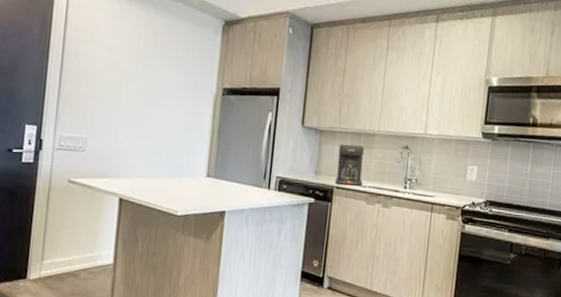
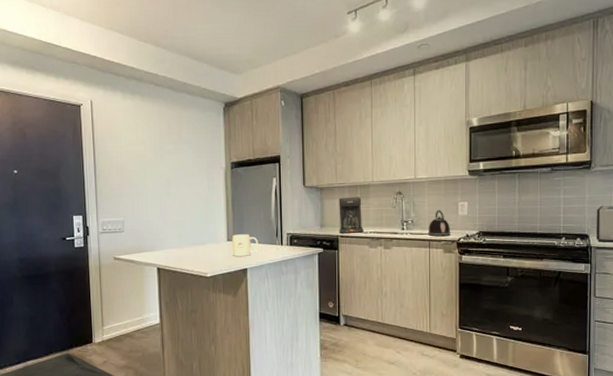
mug: none [210,170,242,198] -> present [231,234,258,257]
kettle: none [431,171,457,202] -> present [428,210,451,237]

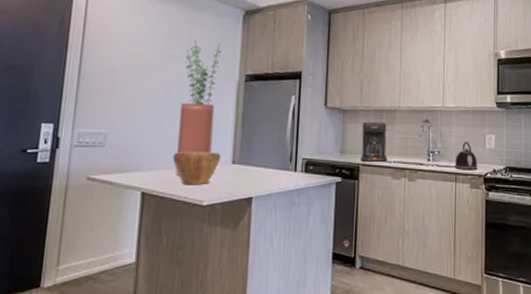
vase: none [178,135,209,253] -> present [176,40,222,175]
bowl: none [178,231,217,261] -> present [172,151,221,185]
mug: present [231,234,258,257] -> none [236,156,268,184]

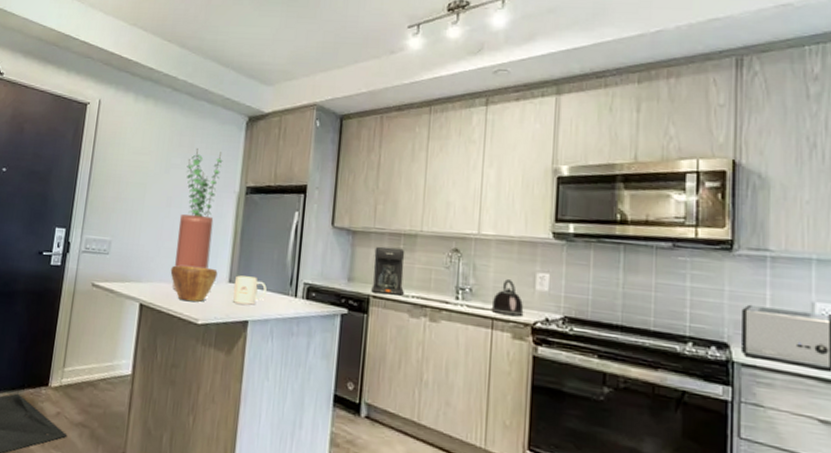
mug: none [236,156,268,184] -> present [233,275,267,305]

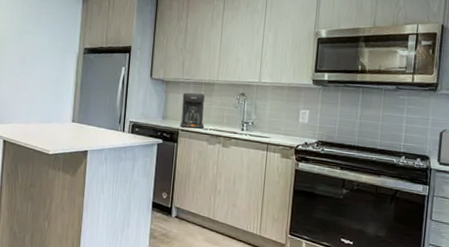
bowl: present [170,265,218,302] -> none [26,110,63,138]
vase: present [172,149,223,290] -> none [28,18,65,129]
mug: present [233,275,267,305] -> none [75,116,101,139]
kettle: present [491,279,524,317] -> none [267,115,290,142]

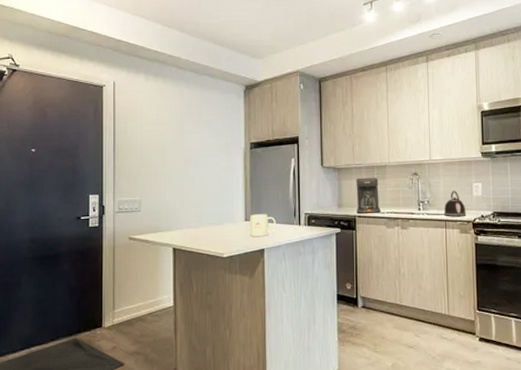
mug: none [75,116,101,139] -> present [249,214,276,237]
kettle: none [267,115,290,142] -> present [444,191,467,217]

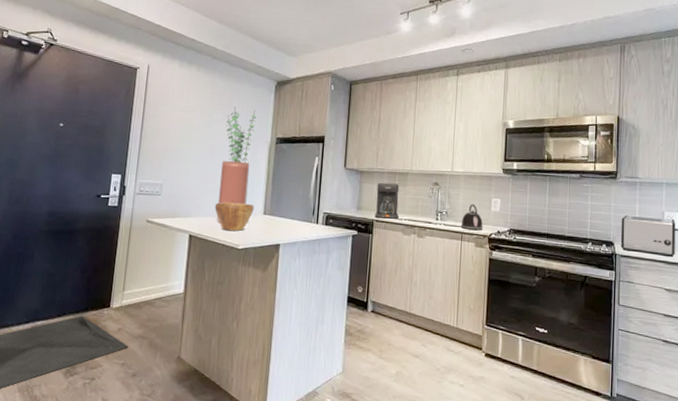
bowl: none [195,211,235,241] -> present [214,202,254,232]
vase: none [197,116,228,233] -> present [217,107,257,222]
mug: present [249,214,276,237] -> none [267,208,294,232]

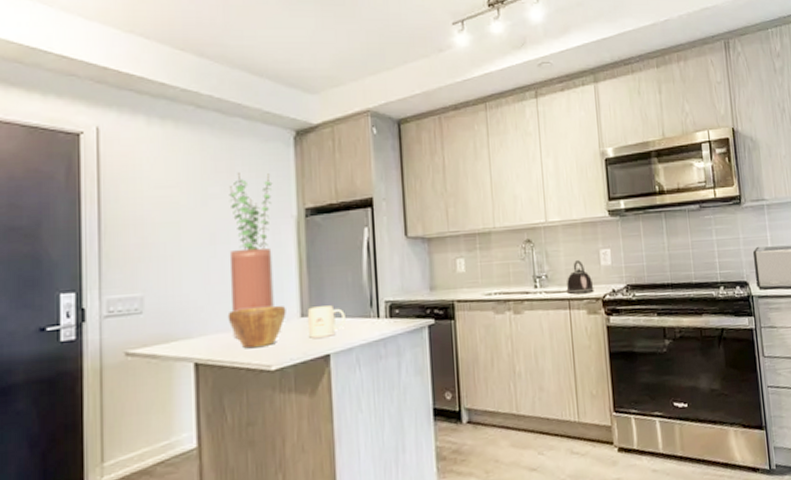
mug: none [267,208,294,232] -> present [307,305,345,339]
coffee maker: present [375,182,400,219] -> none [452,248,486,297]

